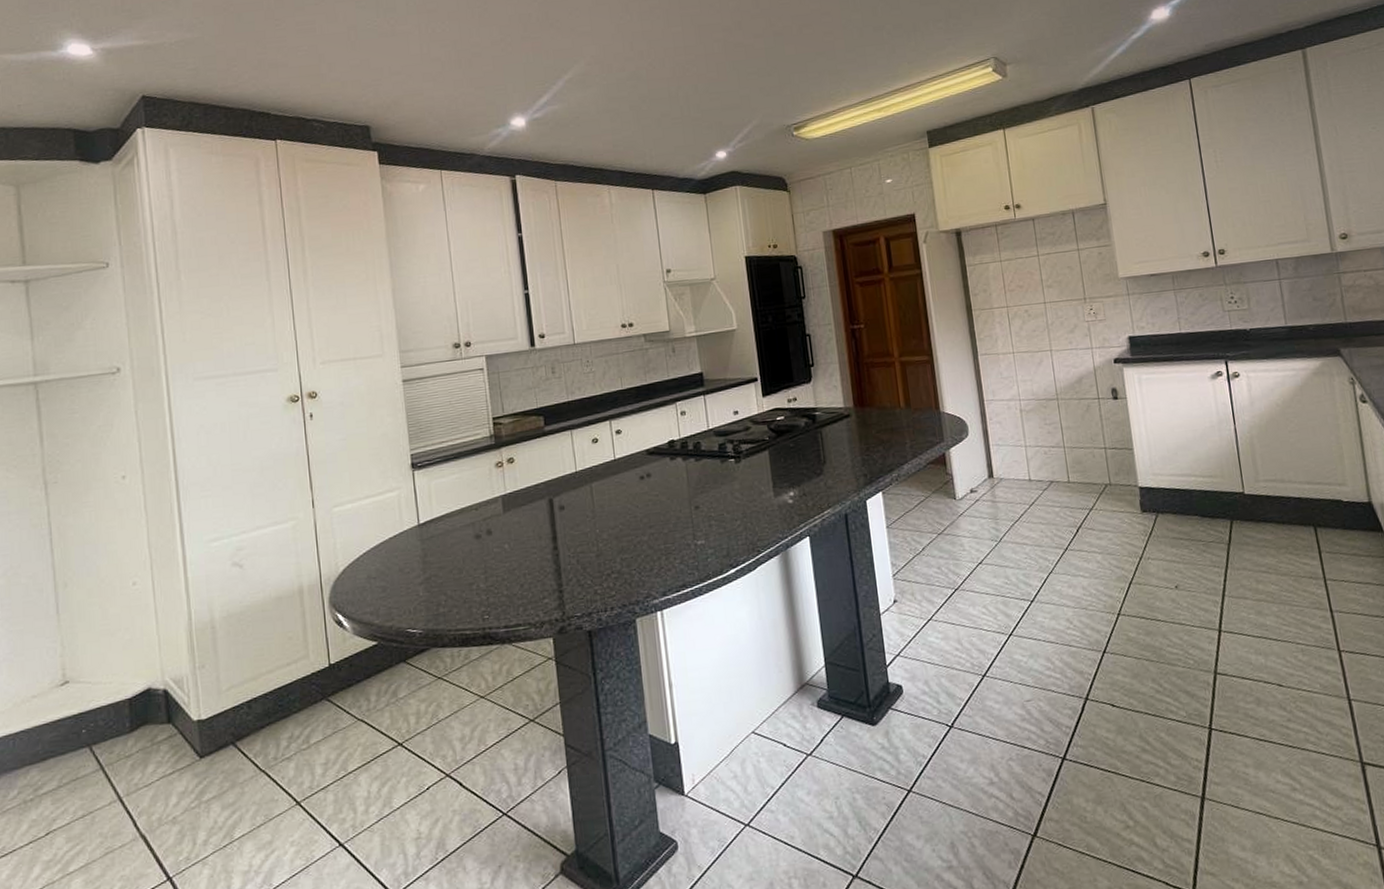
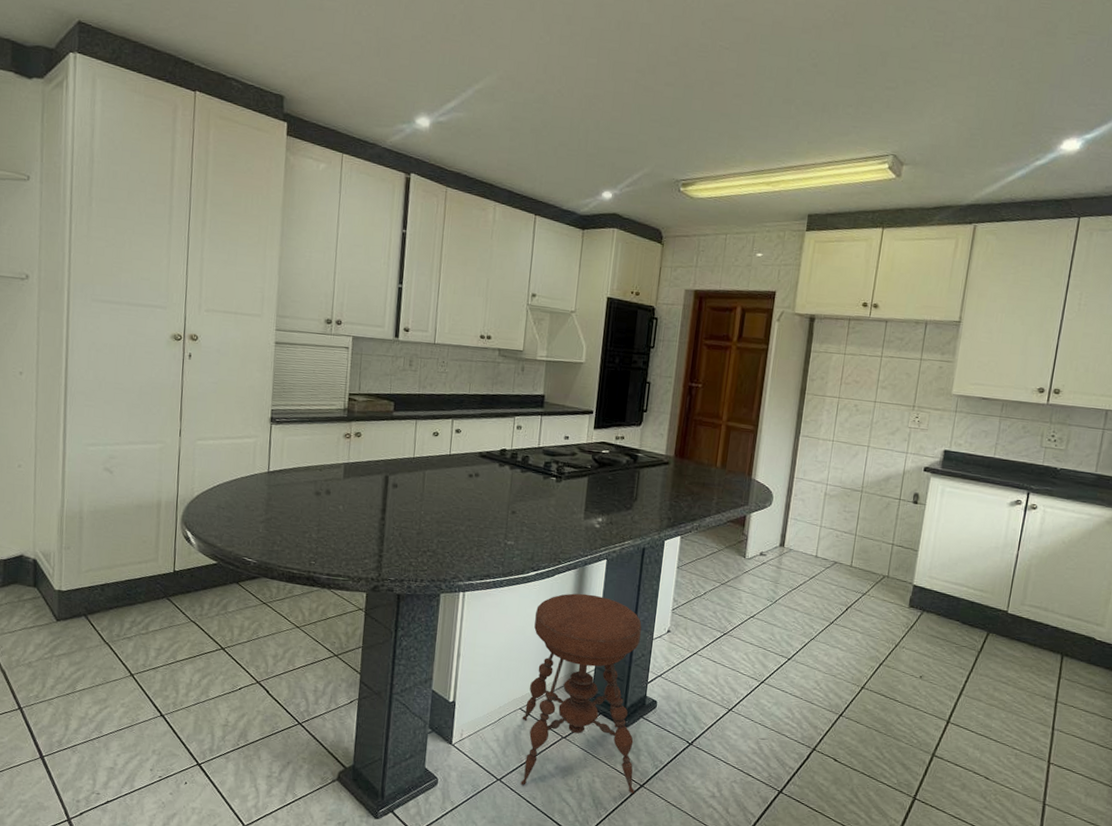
stool: none [745,579,903,825] -> present [520,593,642,794]

